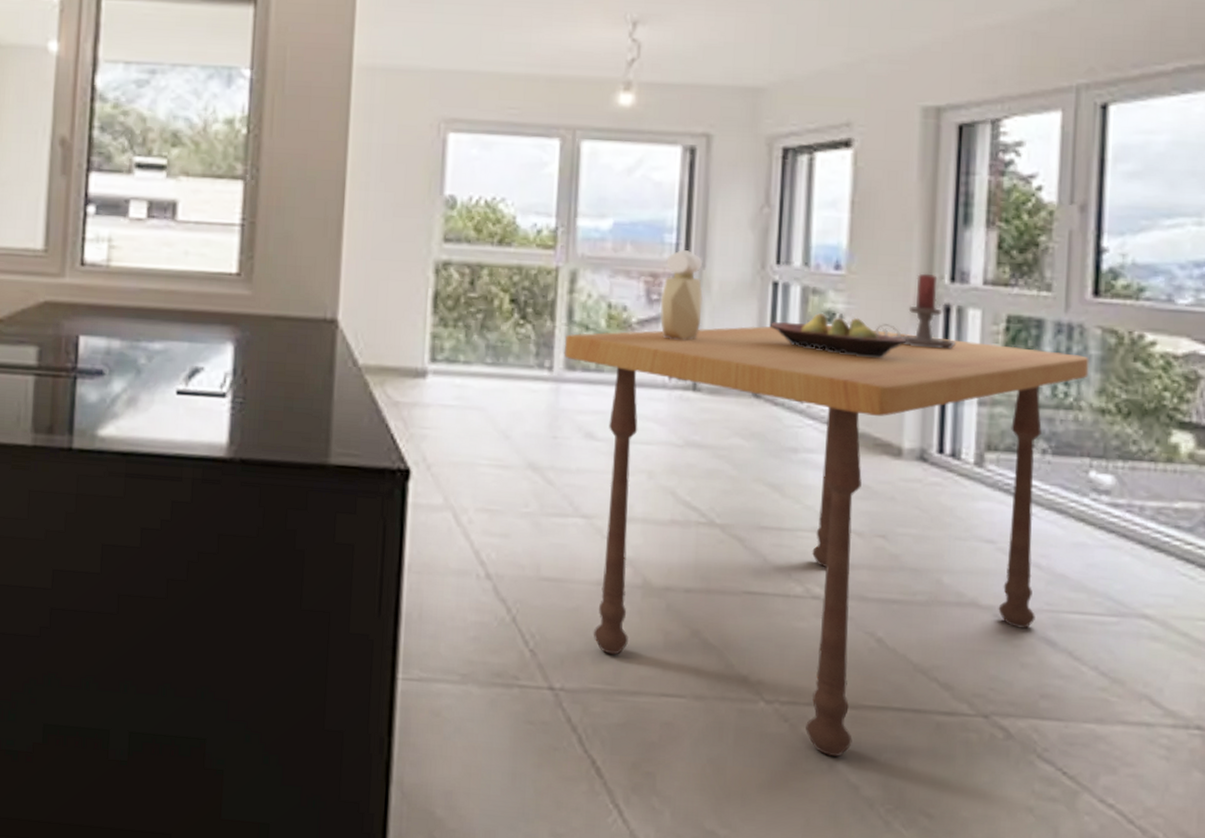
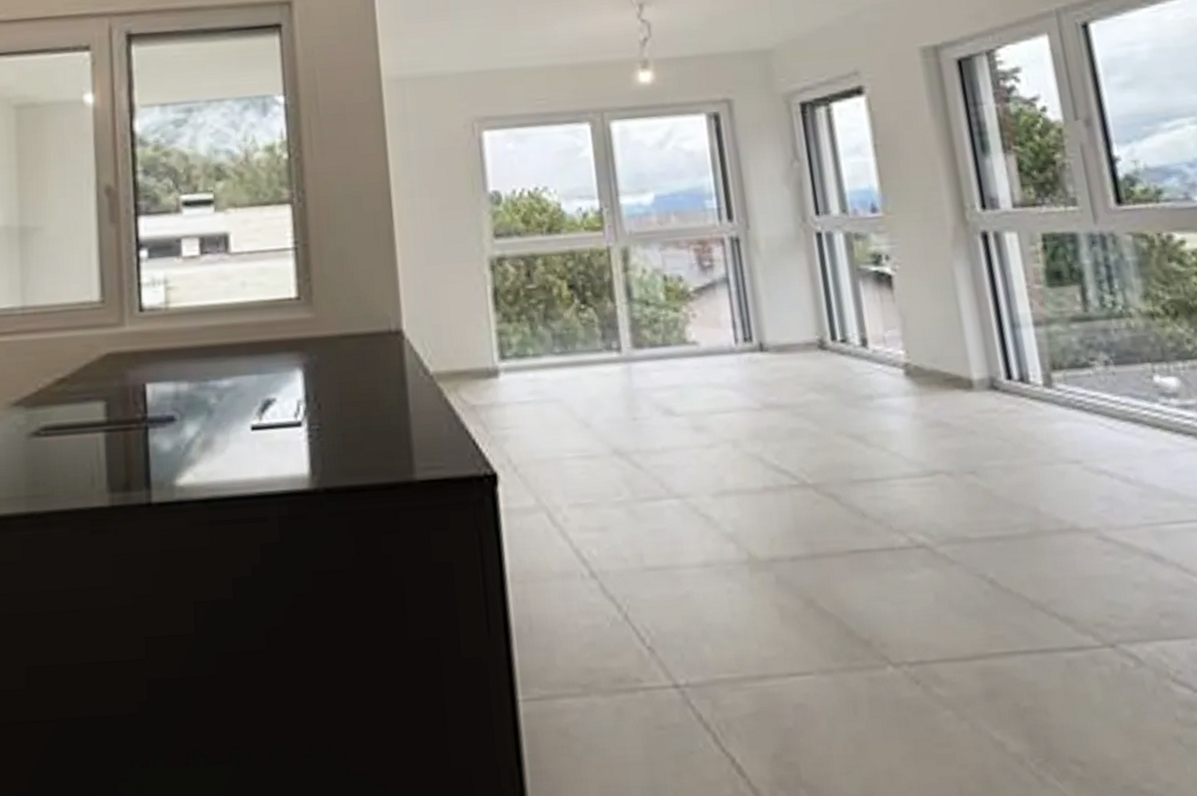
dining table: present [563,324,1089,756] -> none [627,263,1137,714]
perfume bottle: present [660,250,703,341] -> none [711,213,756,304]
fruit bowl: present [771,313,907,359] -> none [822,256,954,295]
candle holder: present [876,273,956,349] -> none [922,204,1000,278]

